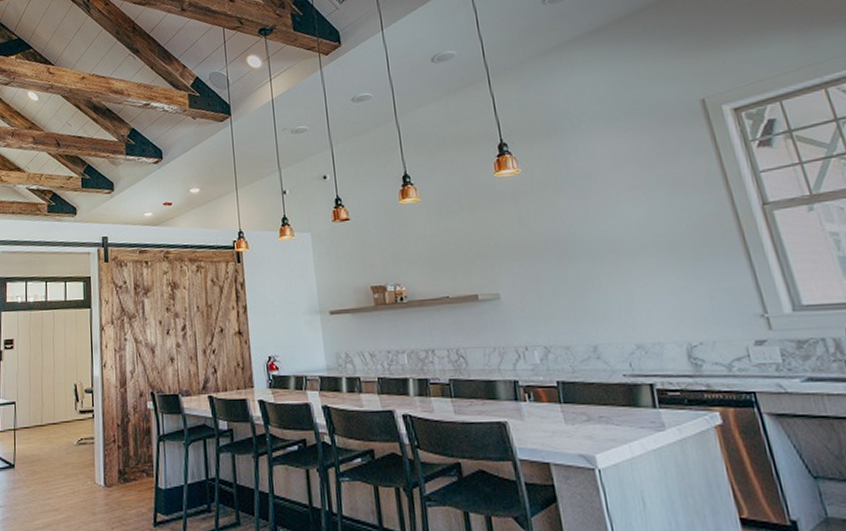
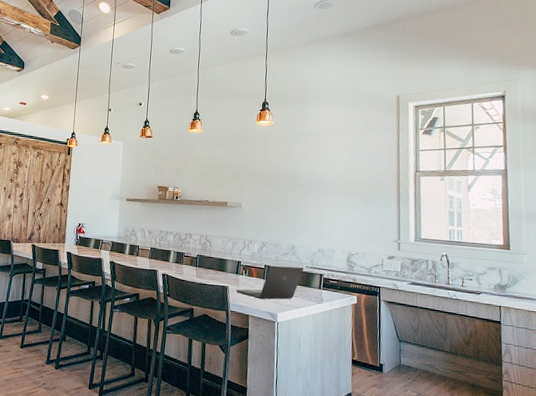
laptop: none [520,376,621,435] -> present [236,265,304,300]

